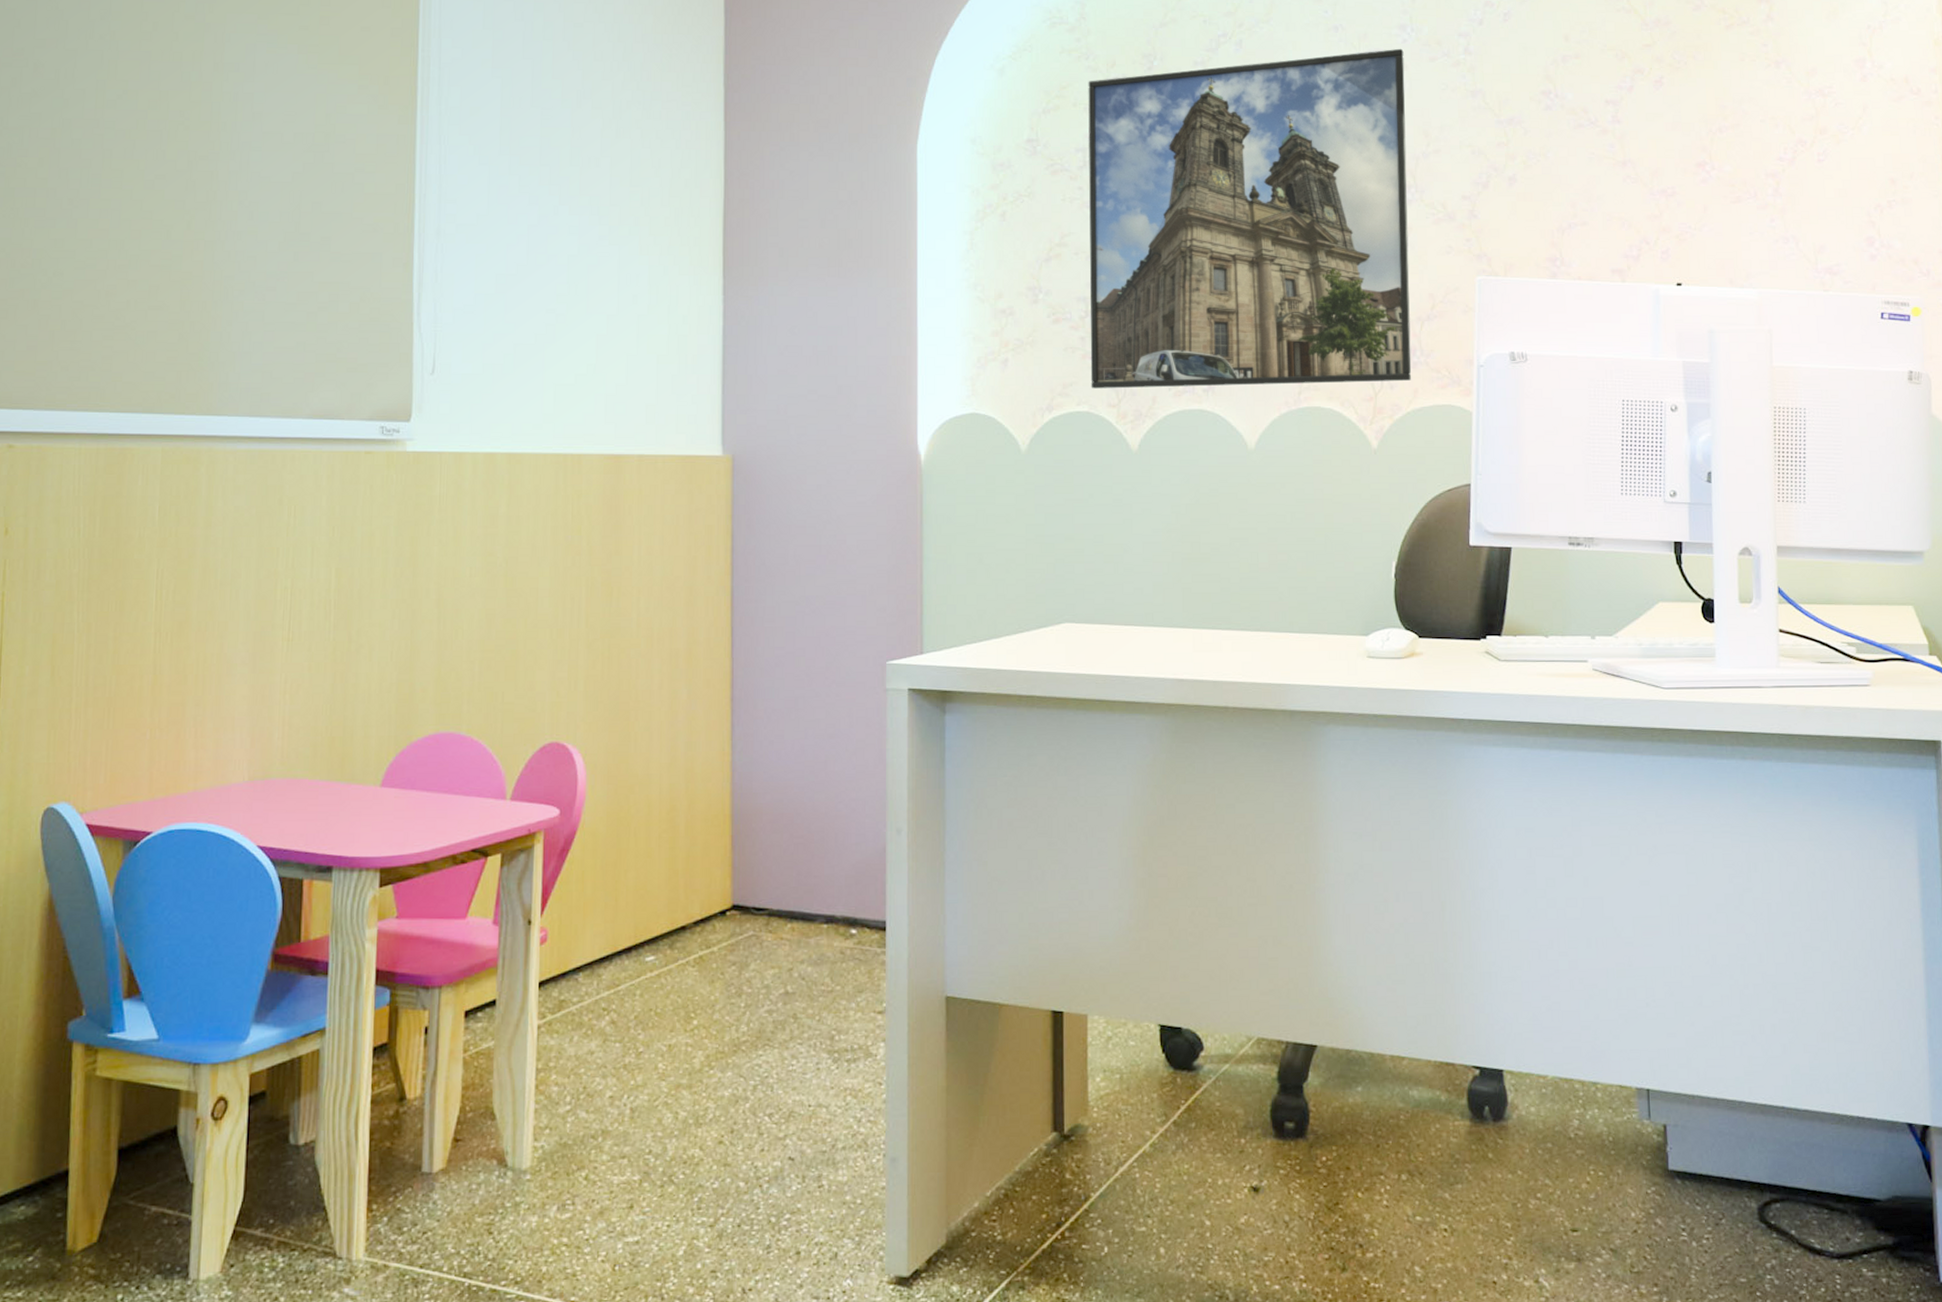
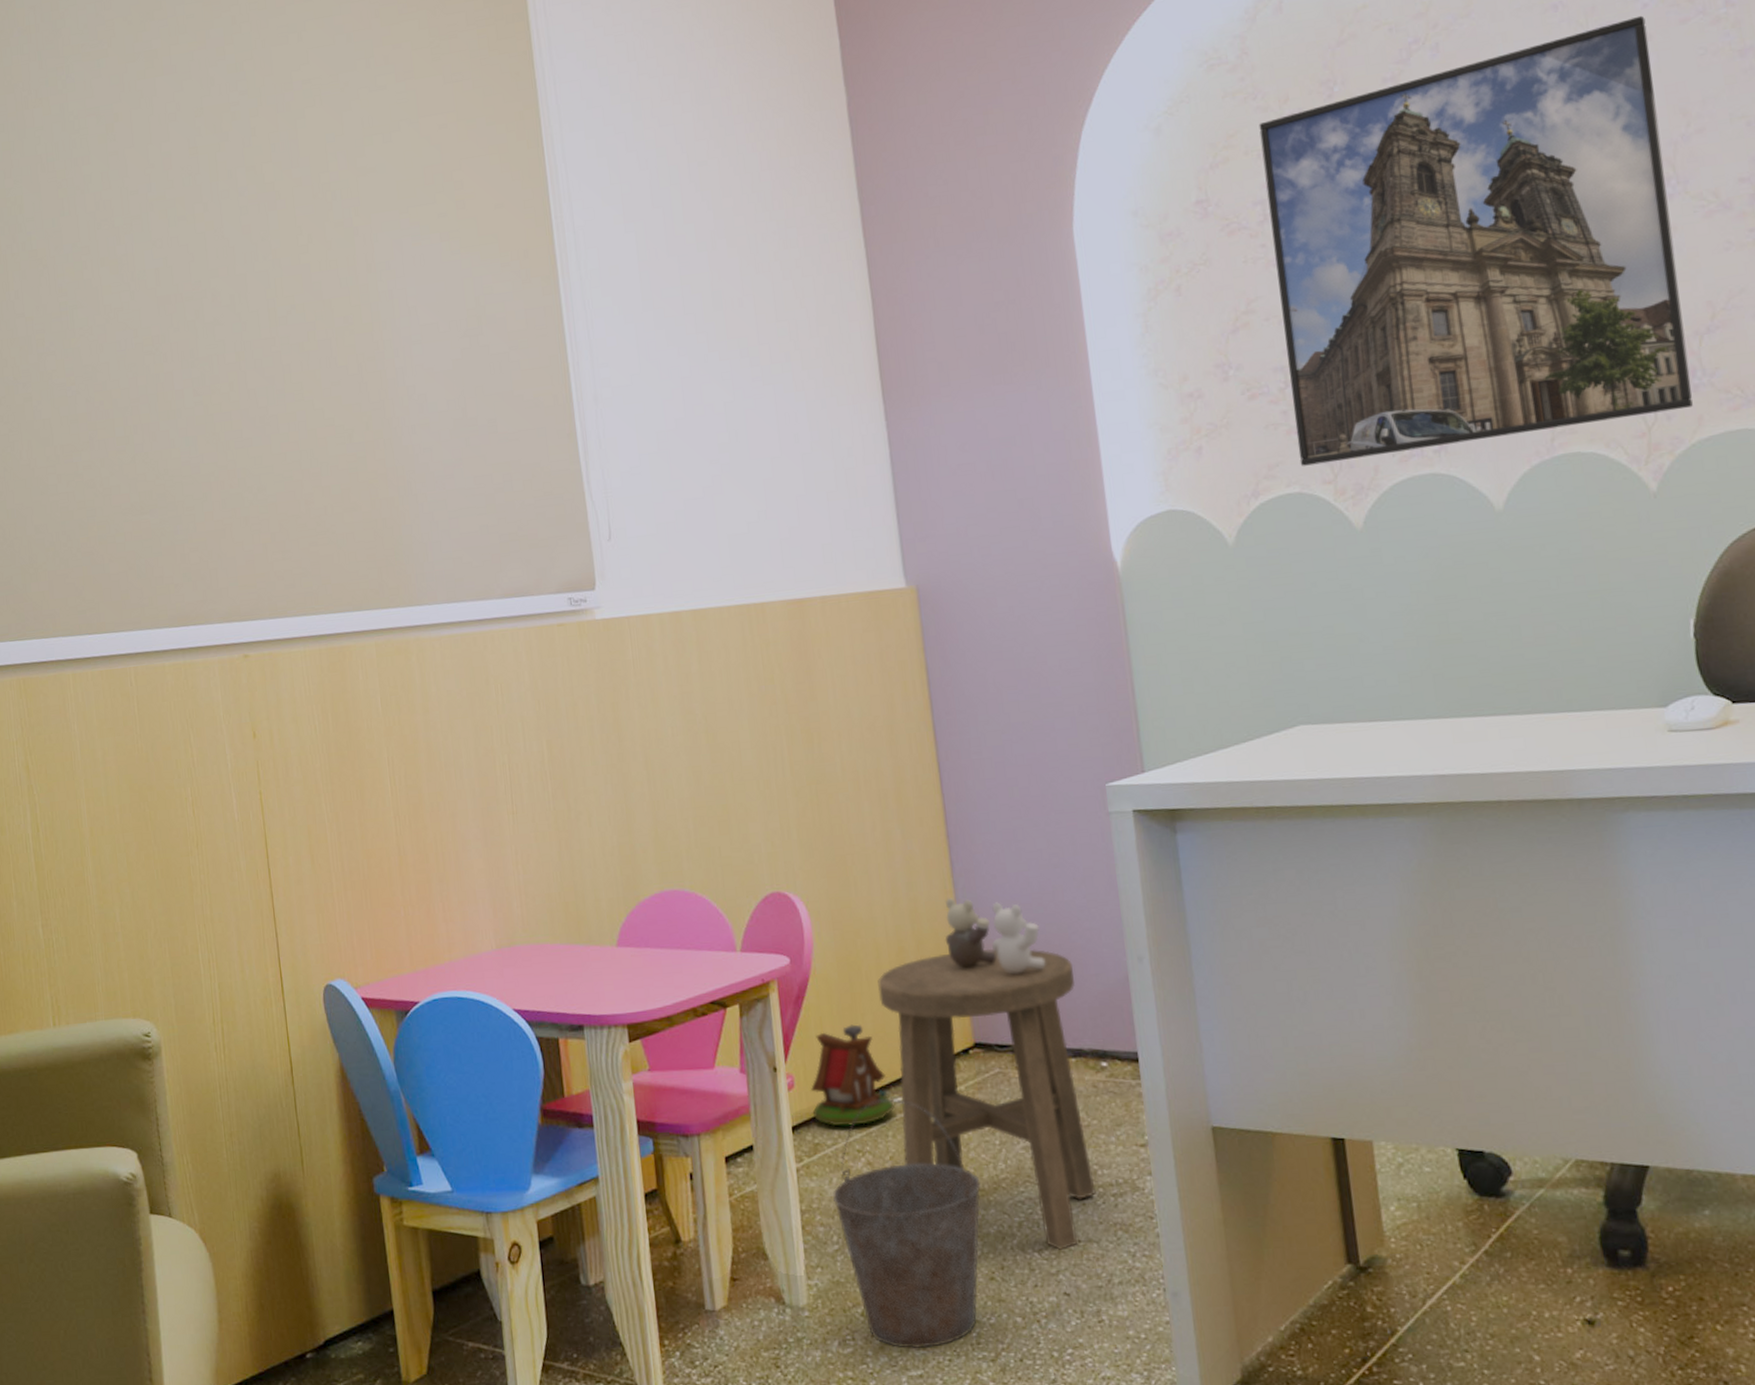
toy house: none [562,880,647,983] -> present [811,1024,896,1126]
bucket: none [572,957,721,1213] -> present [833,1099,981,1348]
stool: none [645,812,836,1114] -> present [878,948,1096,1250]
teddy bear: none [716,759,810,839] -> present [944,897,1046,975]

